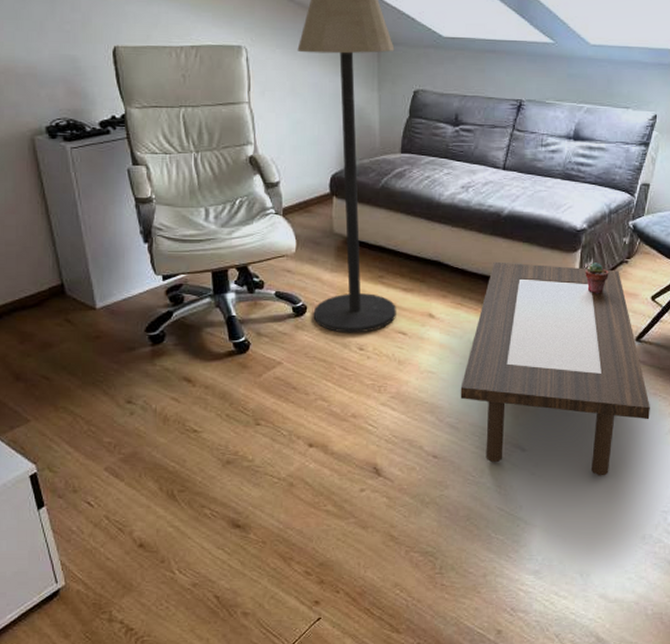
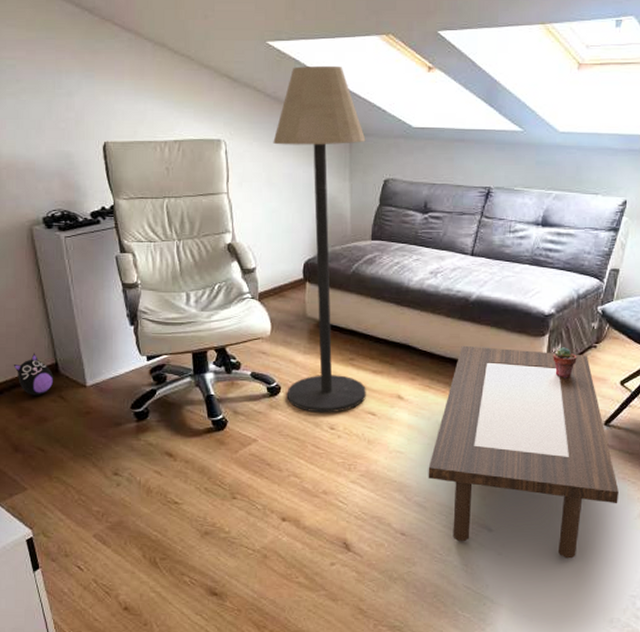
plush toy: none [13,273,60,319] -> present [13,353,54,396]

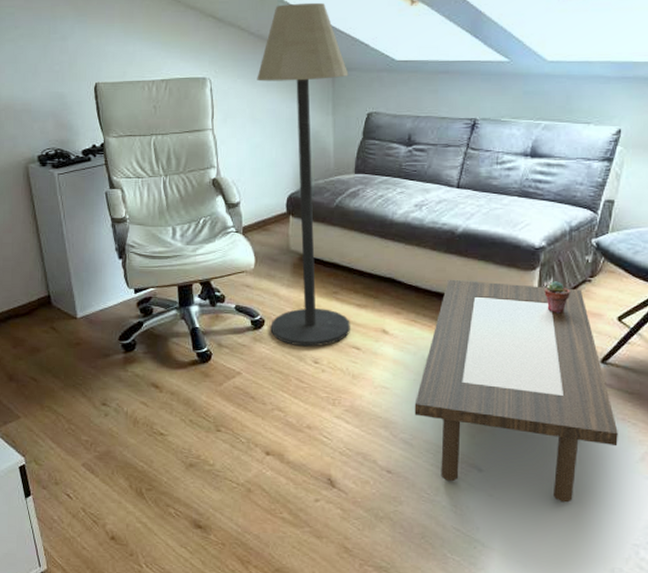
plush toy: present [13,353,54,396] -> none [9,285,47,327]

